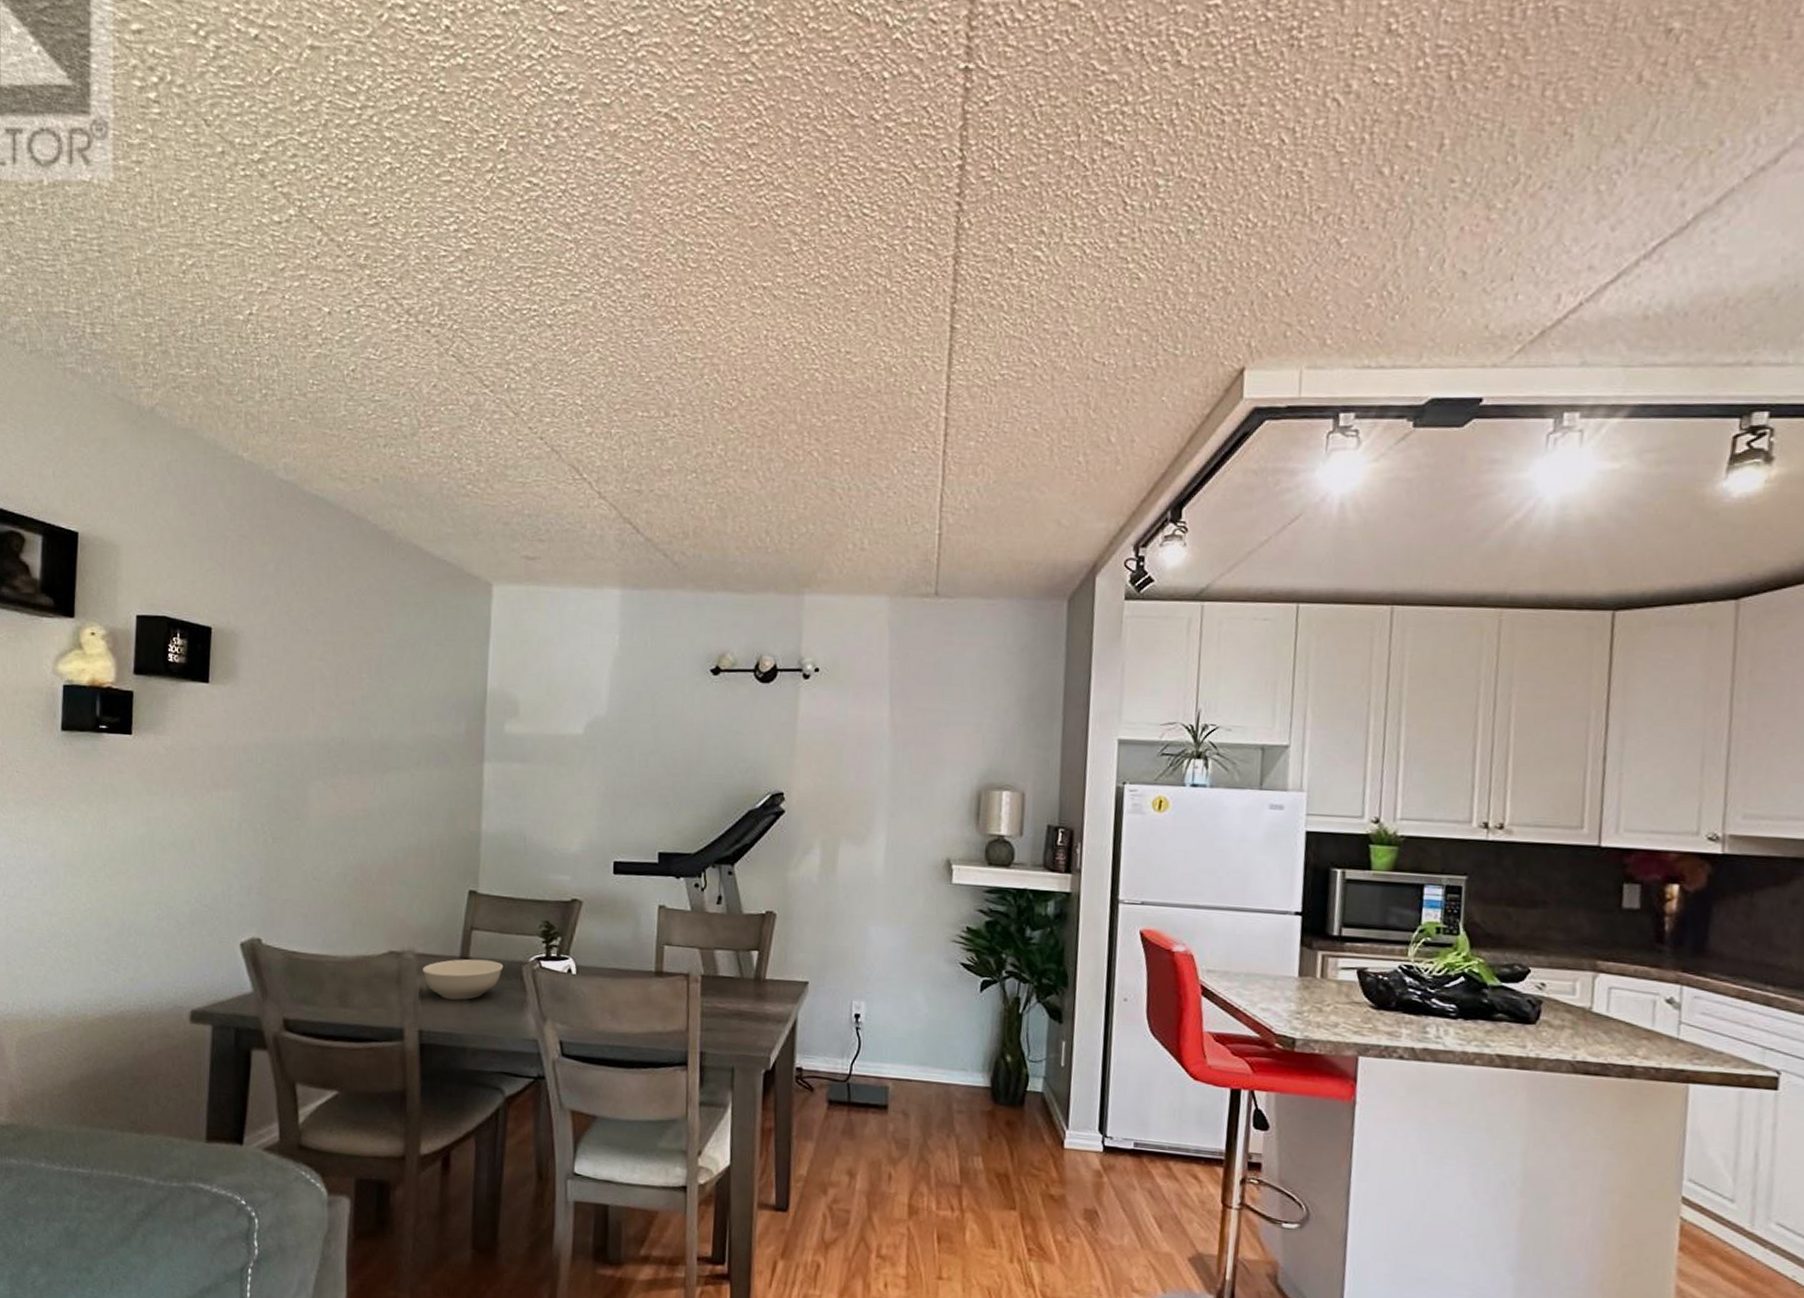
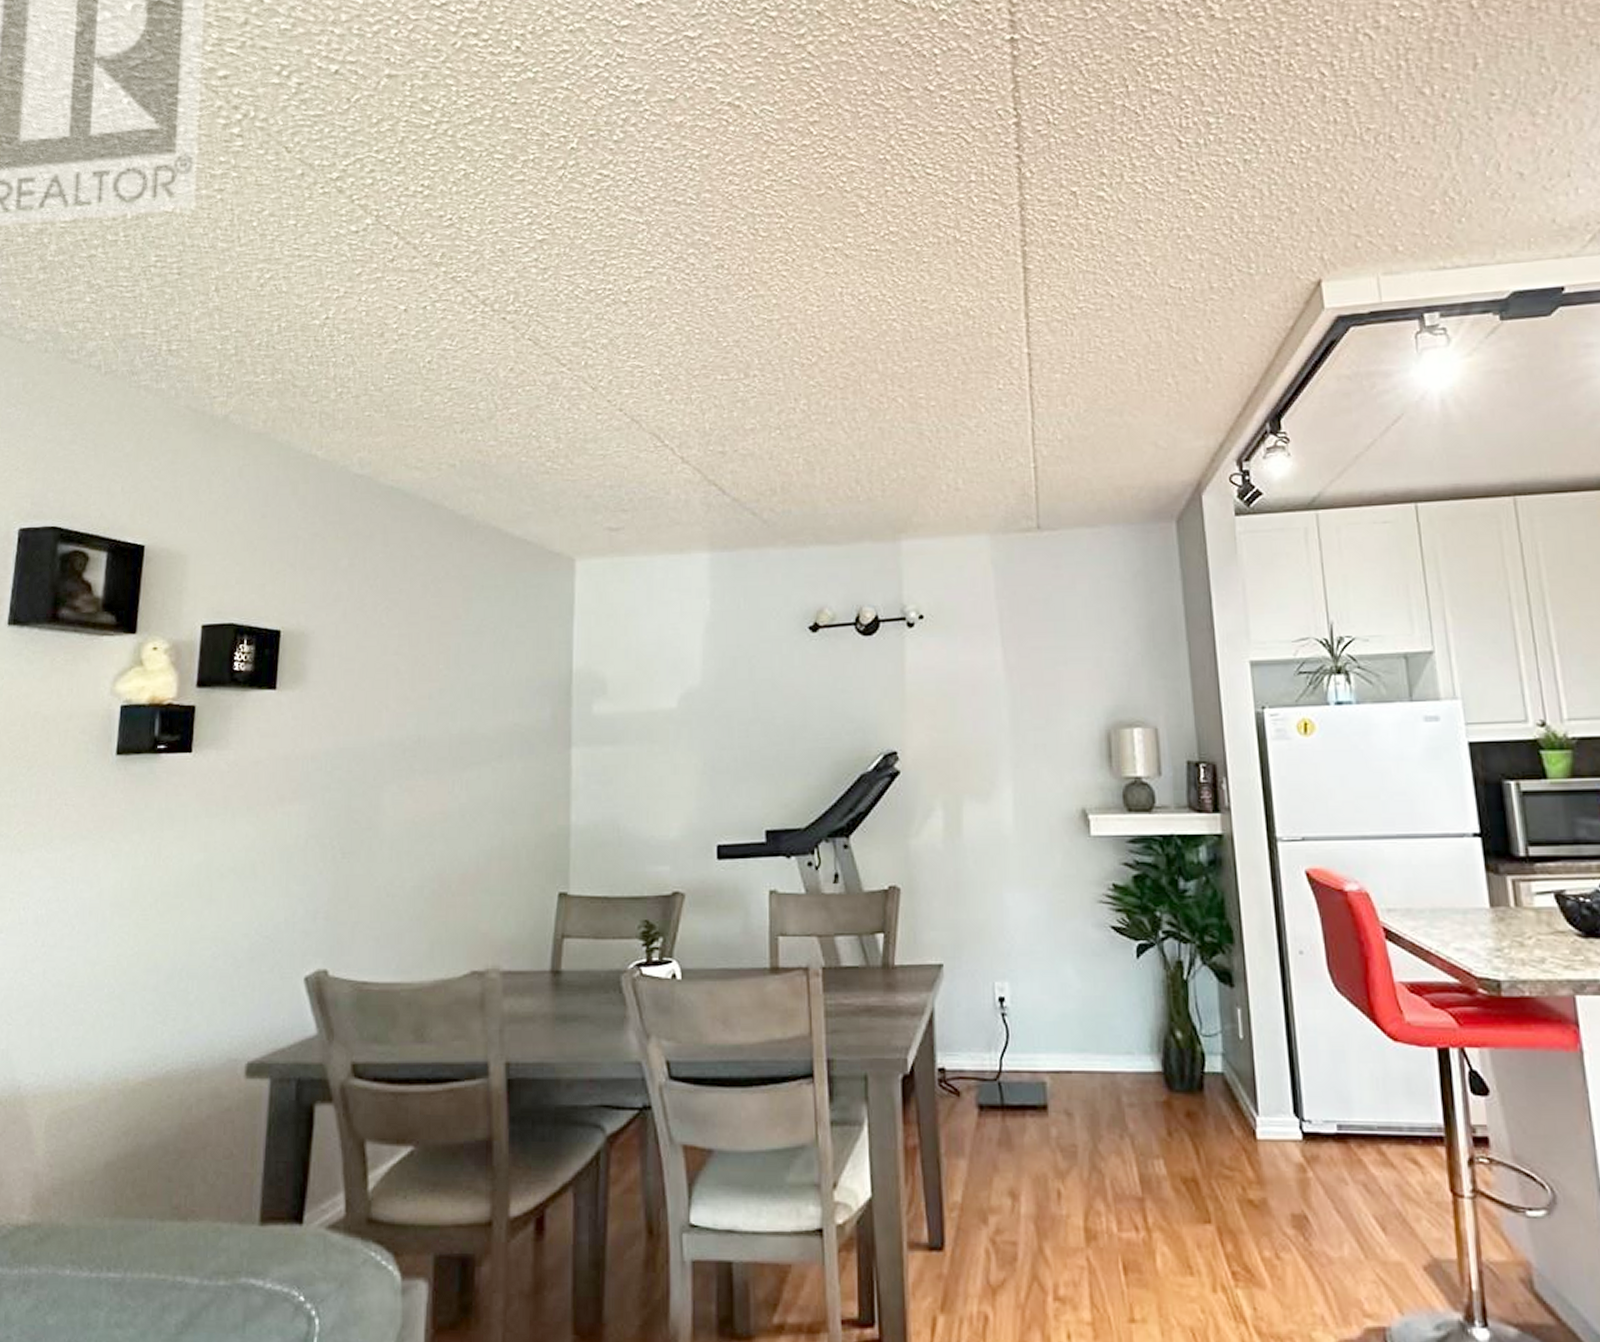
bowl: present [422,959,504,1000] -> none [508,972,600,1022]

